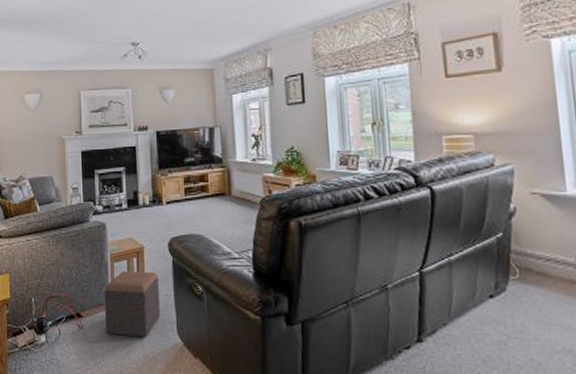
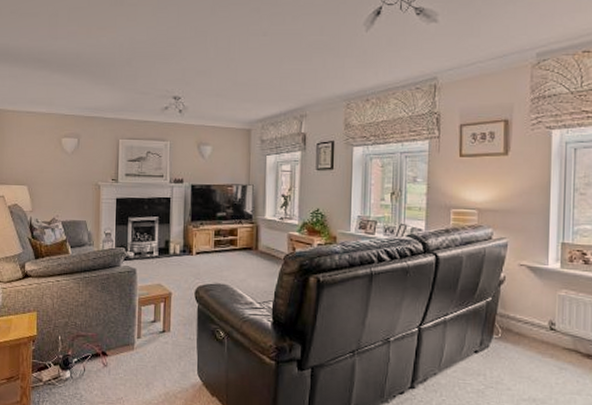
footstool: present [103,271,160,338] -> none [130,315,183,377]

